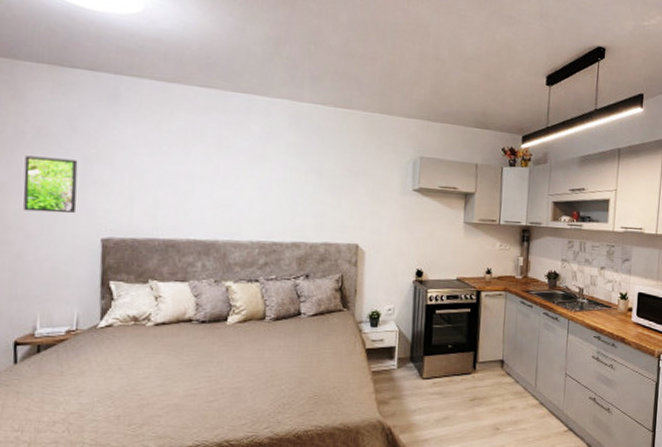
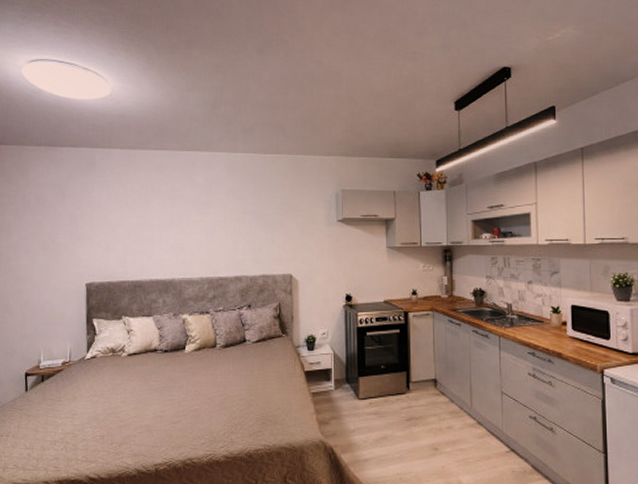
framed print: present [23,156,78,214] -> none [29,220,67,265]

